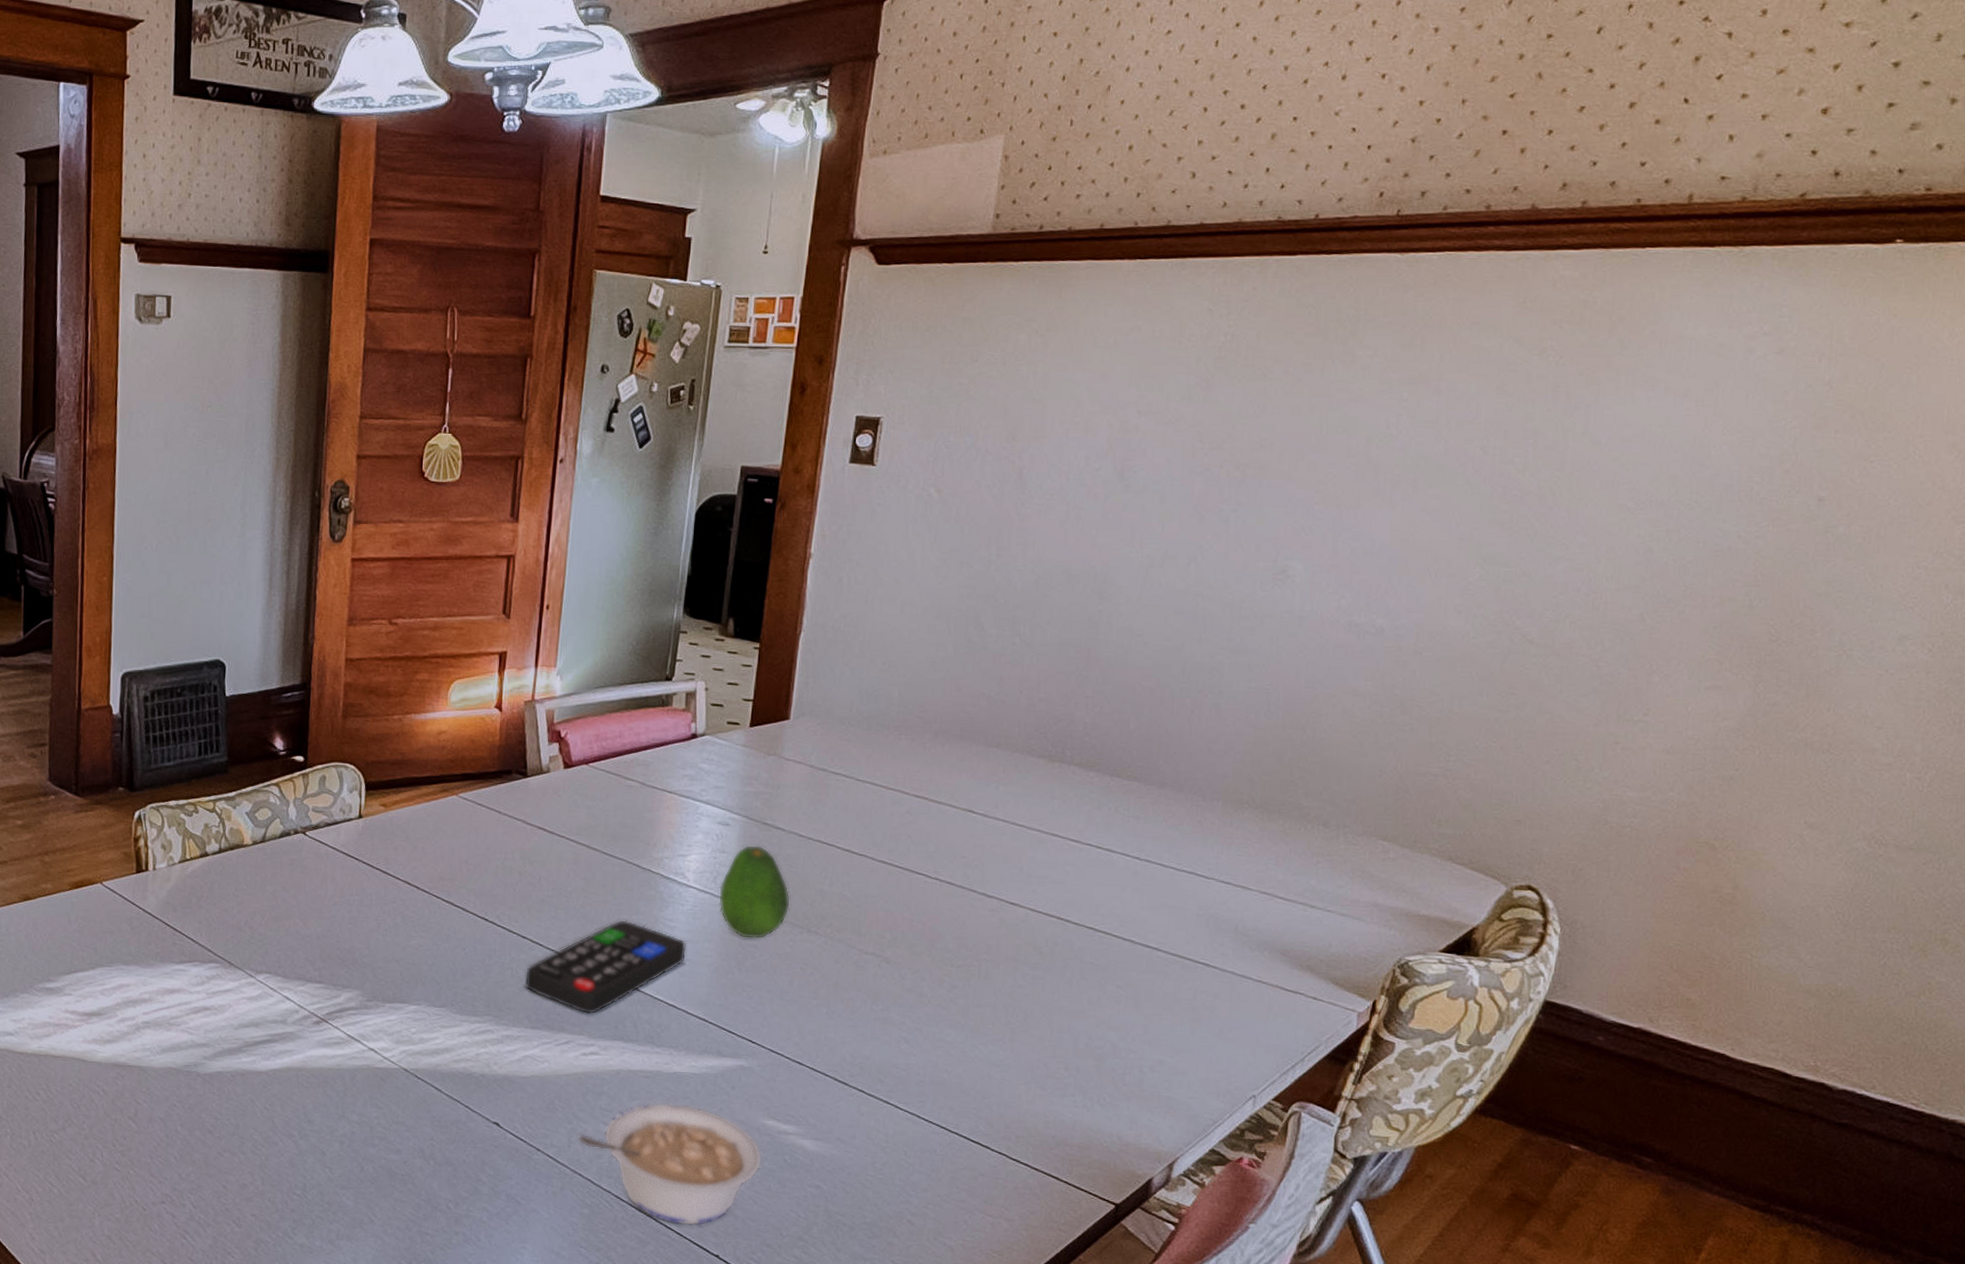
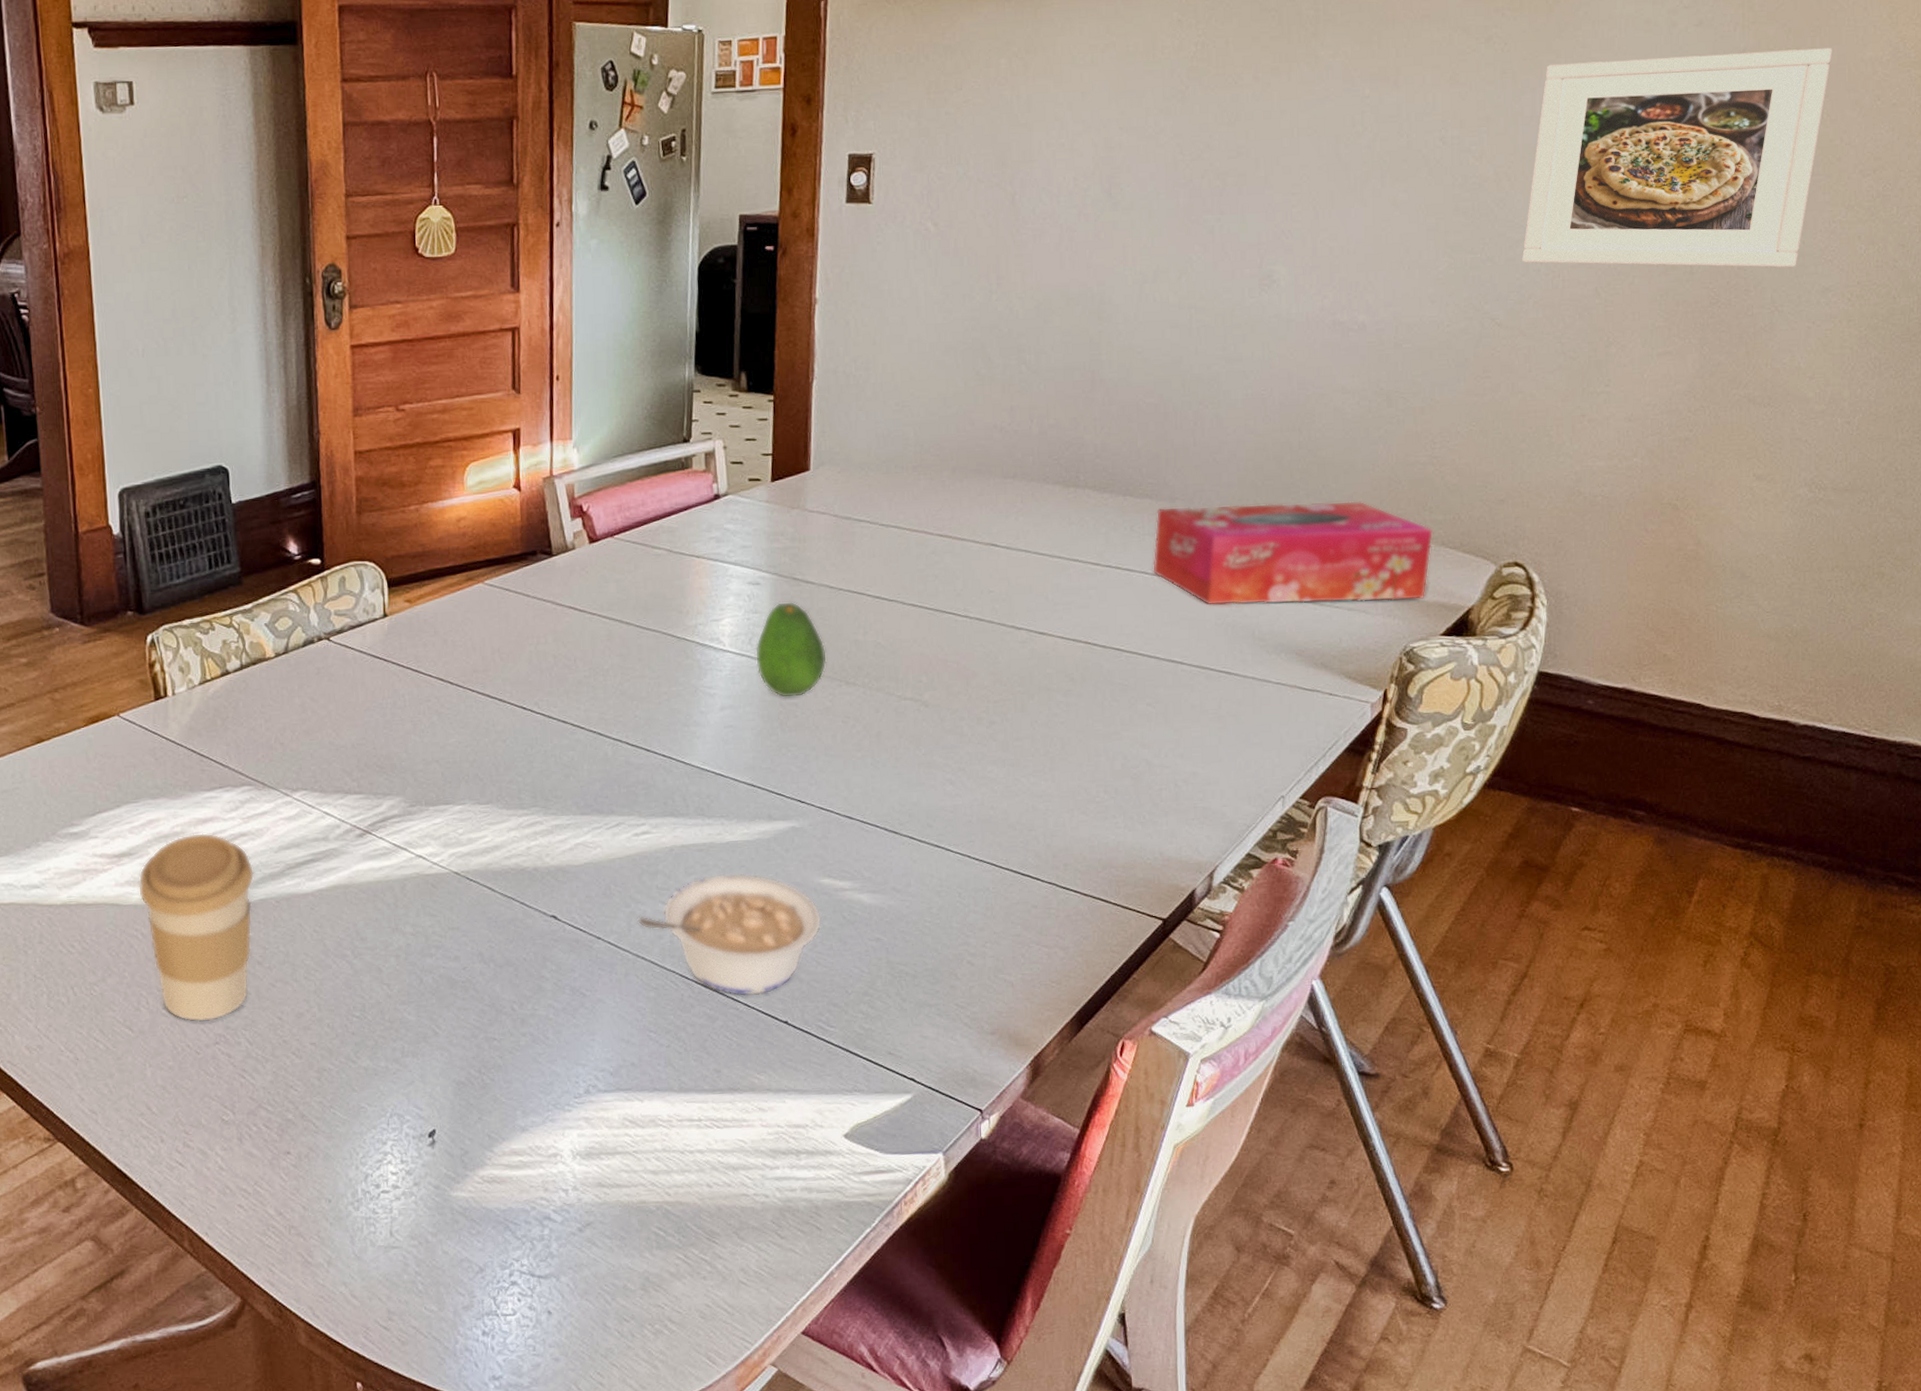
coffee cup: none [104,1002,214,1181] -> present [138,833,255,1022]
remote control: present [524,920,687,1015] -> none [568,692,729,794]
tissue box: none [1134,791,1441,913] -> present [1152,501,1434,606]
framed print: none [1560,381,1932,612] -> present [1521,48,1834,268]

